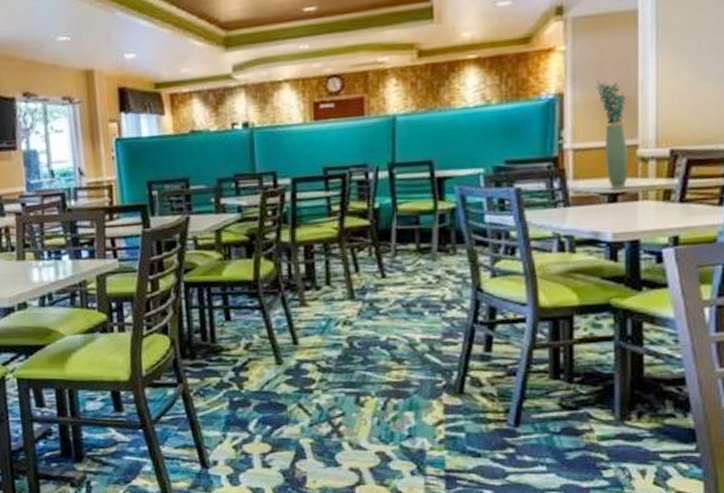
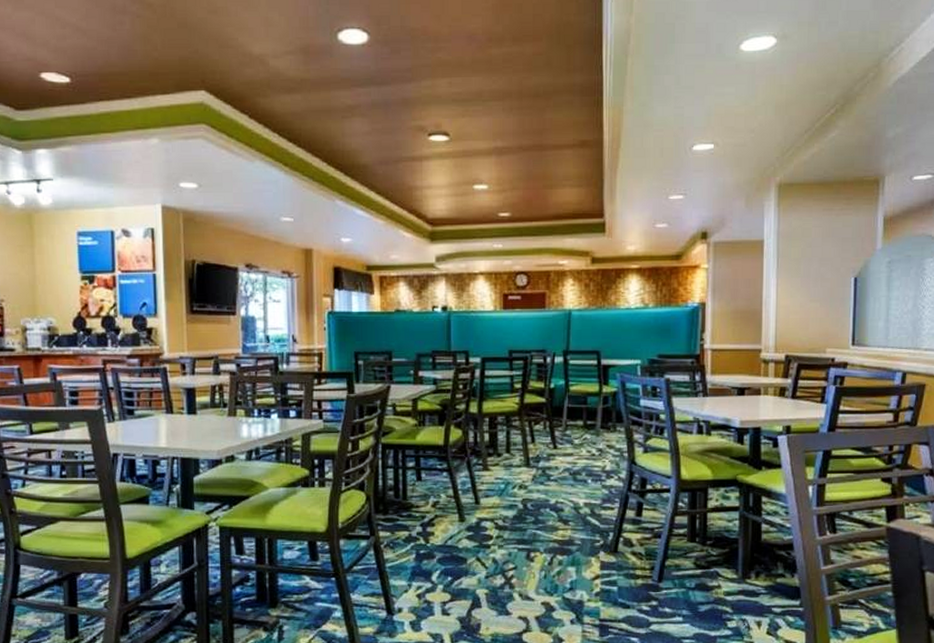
vase: present [596,81,629,188] -> none [730,295,754,384]

